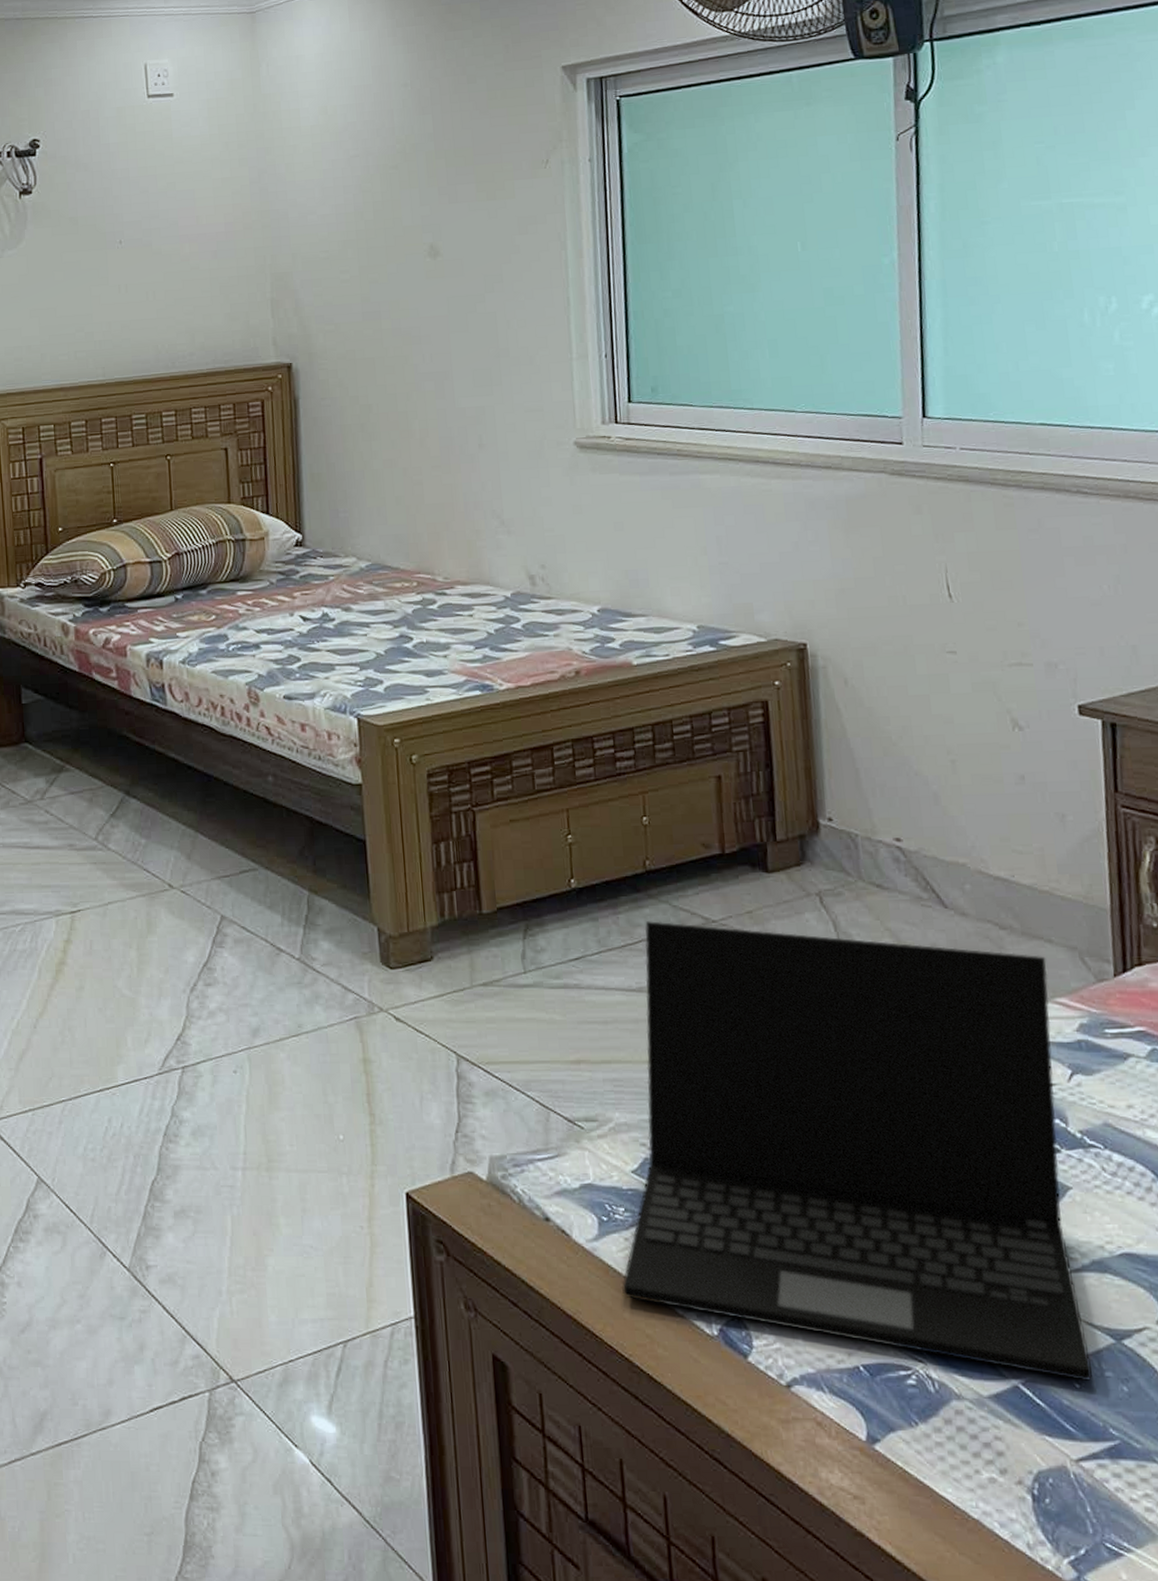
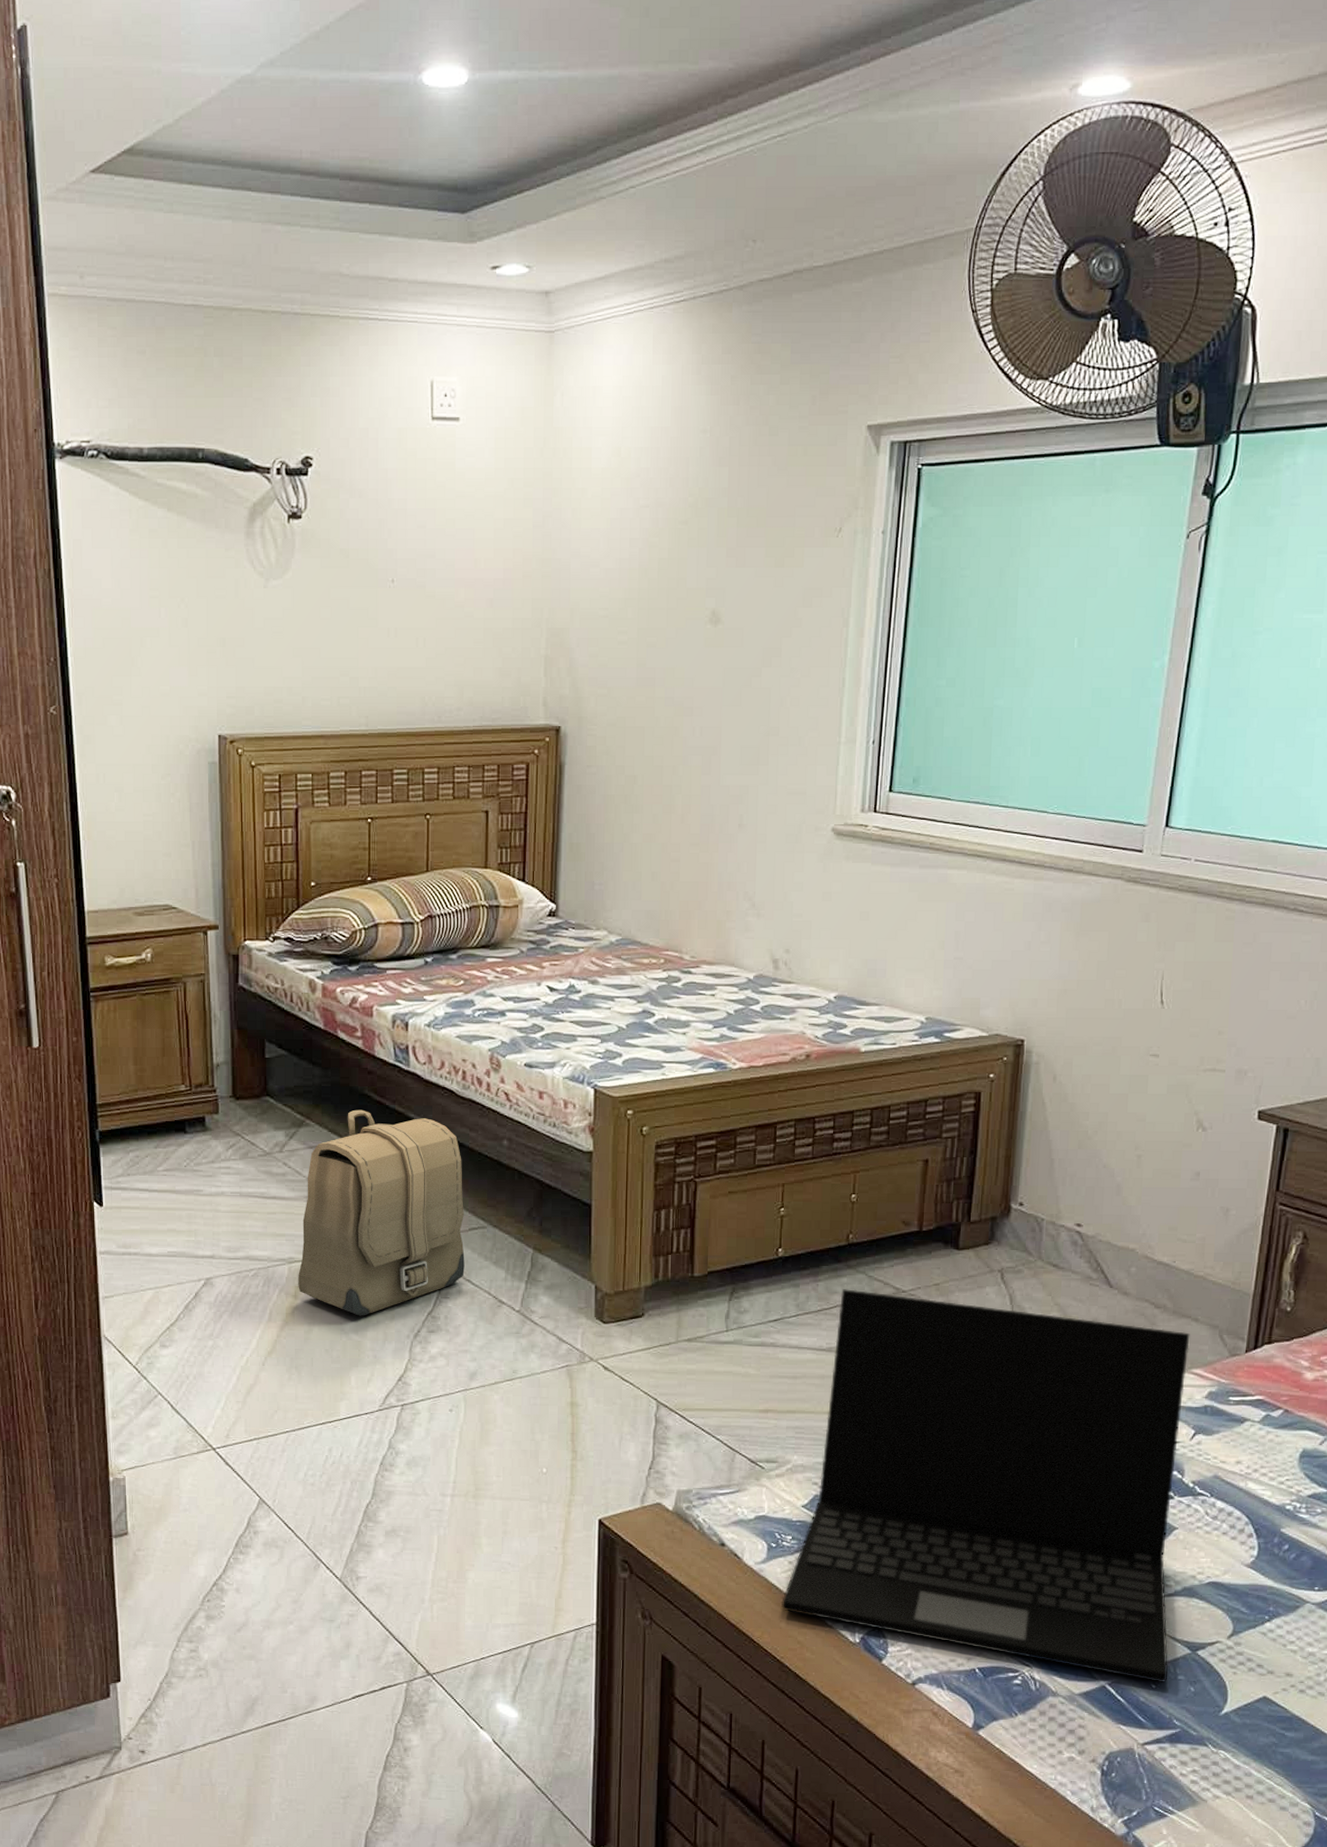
backpack: none [66,751,239,971] -> present [298,1109,465,1316]

